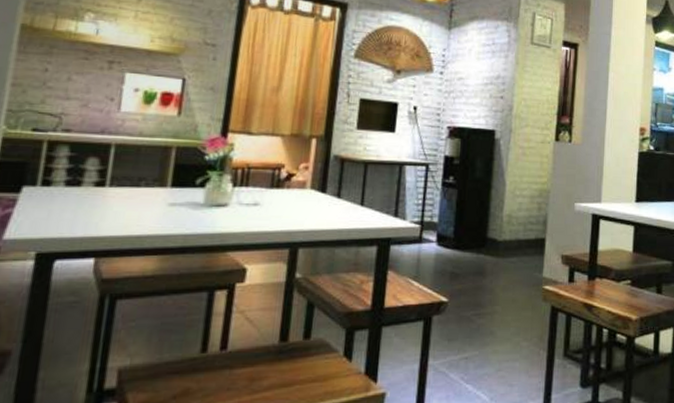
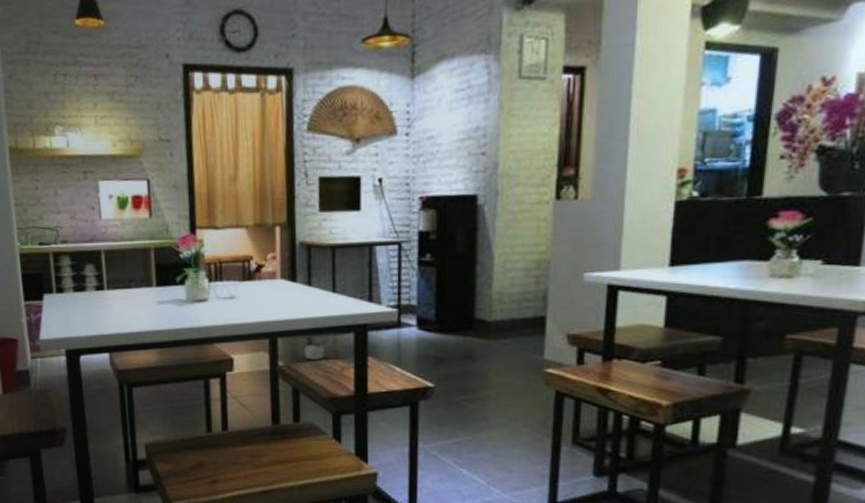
potted plant: none [314,247,356,272] -> present [292,335,333,360]

